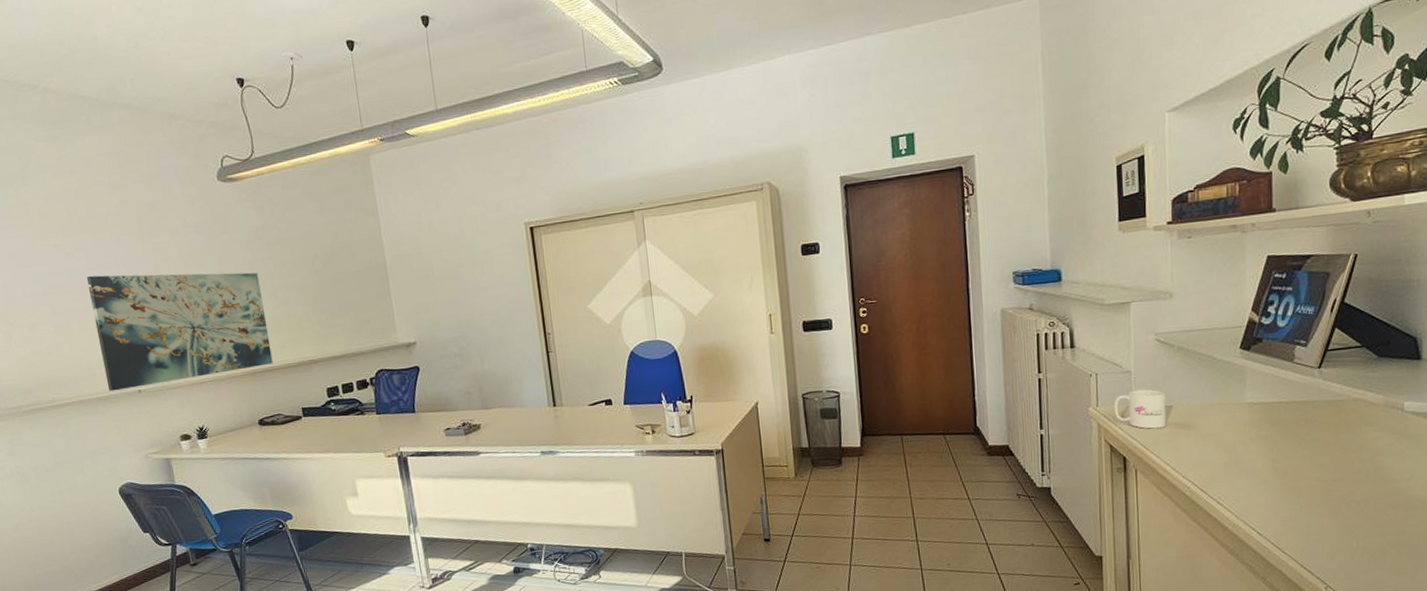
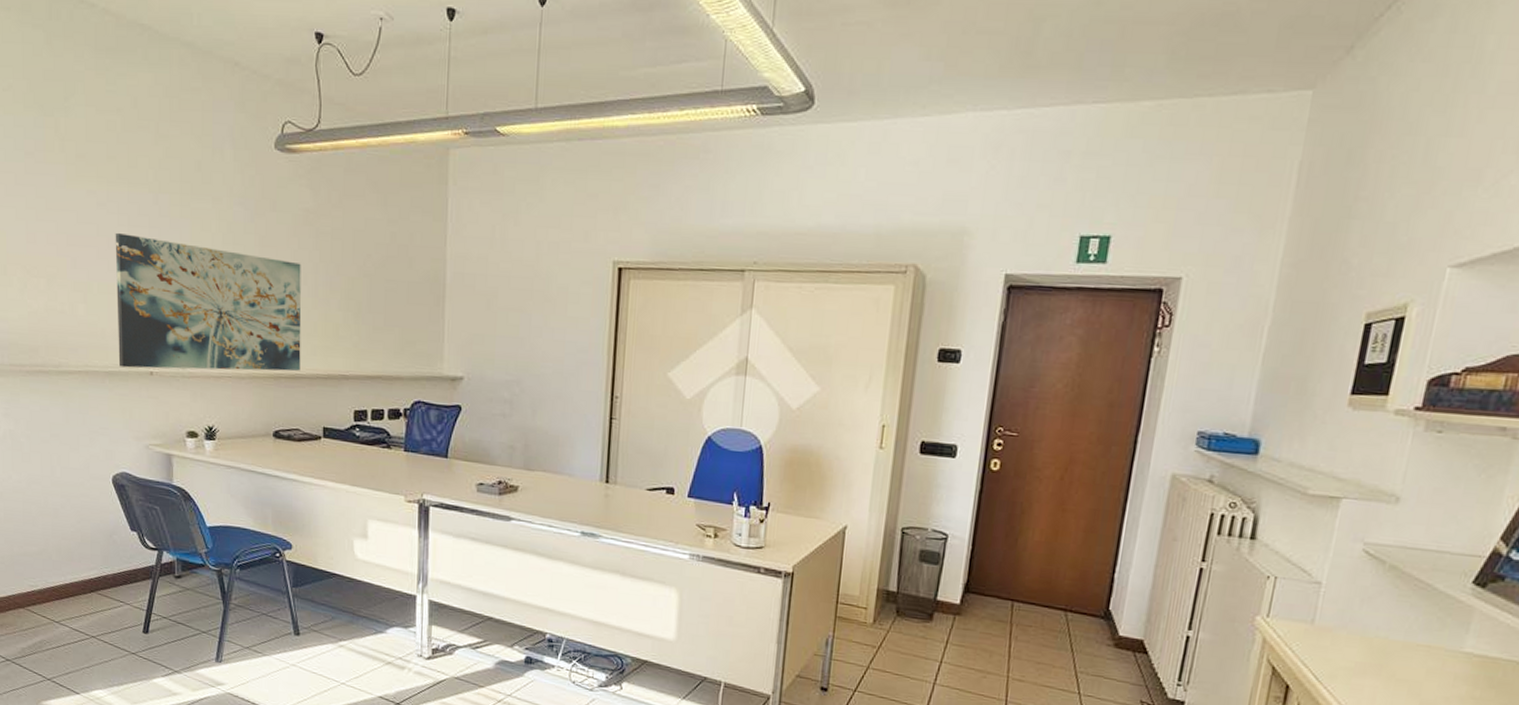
mug: present [1113,389,1167,429] -> none [1287,606,1360,660]

